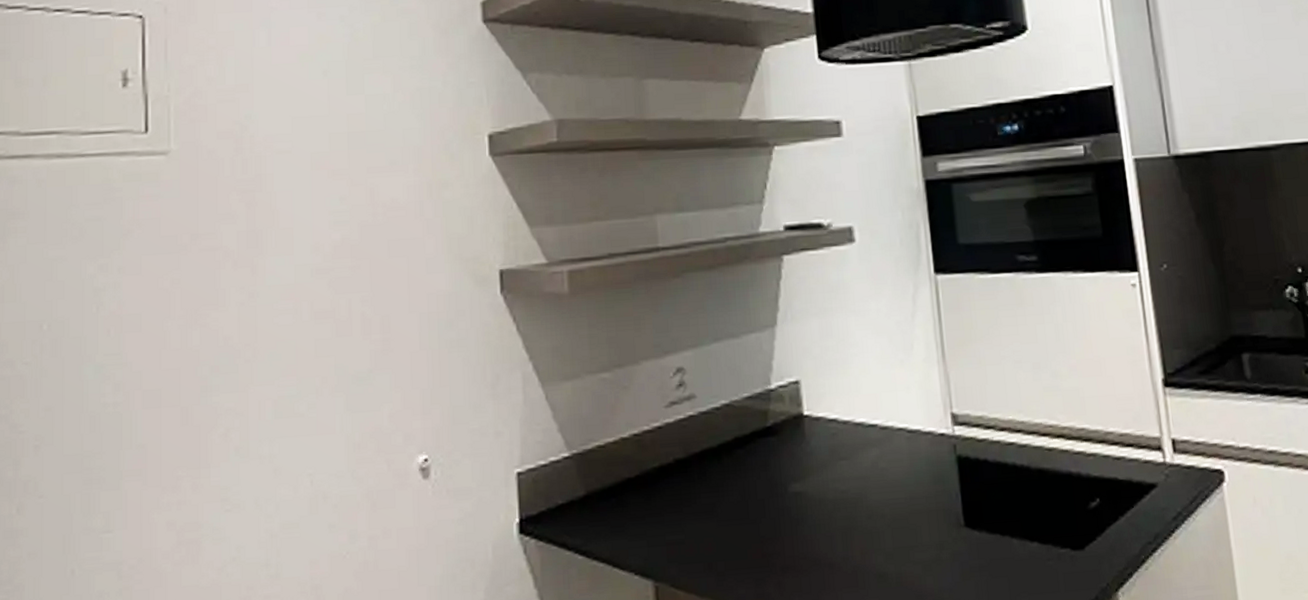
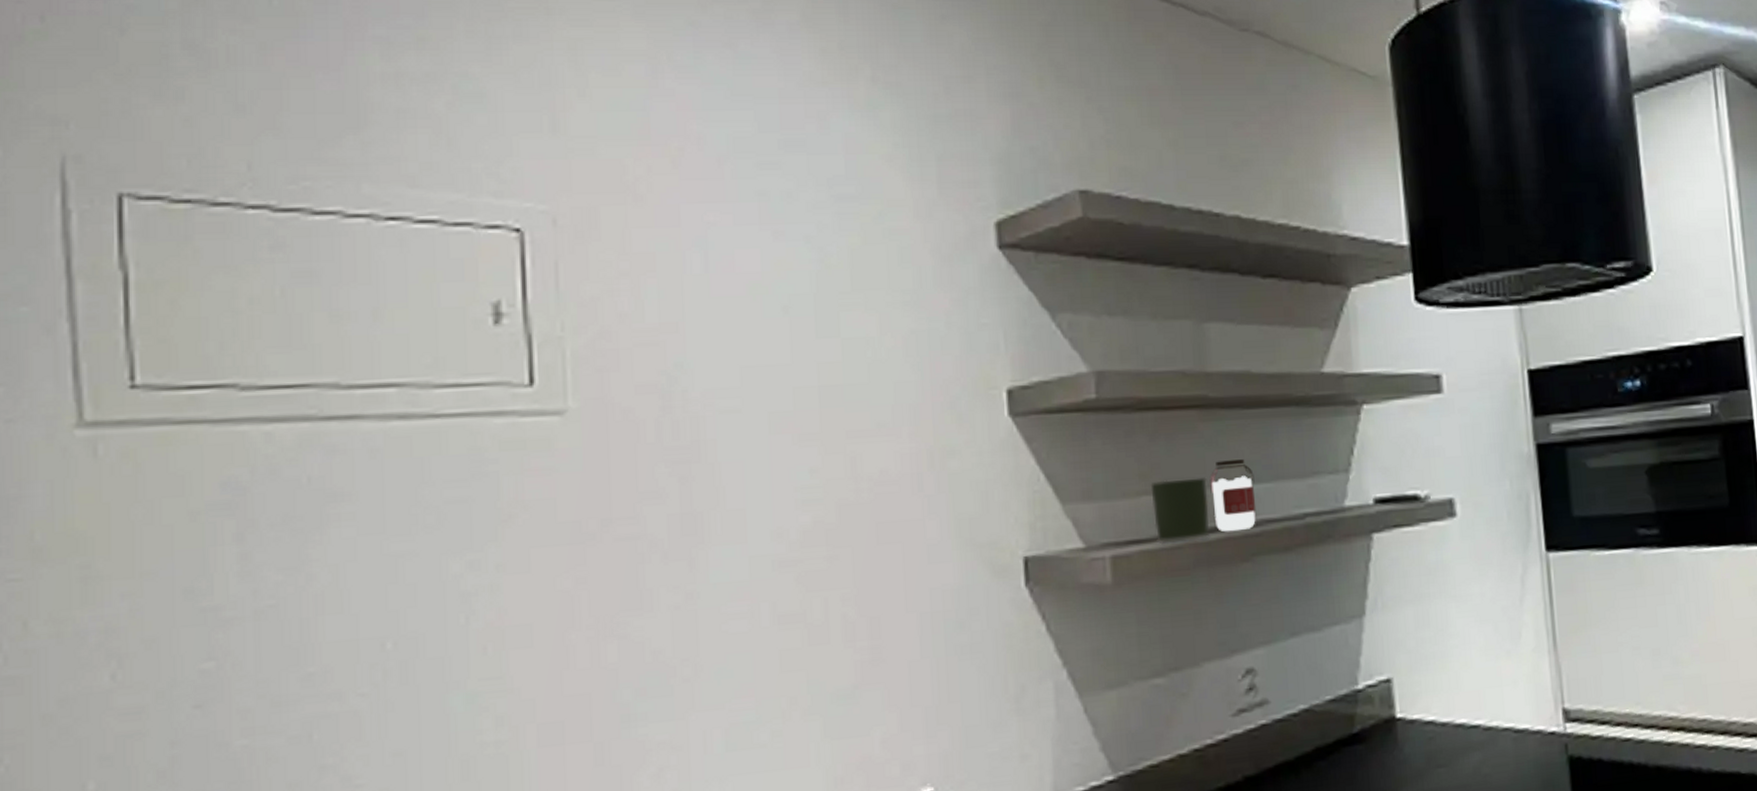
mug: none [600,206,648,260] -> present [1150,477,1210,543]
jar: none [647,192,686,253] -> present [1209,459,1257,532]

